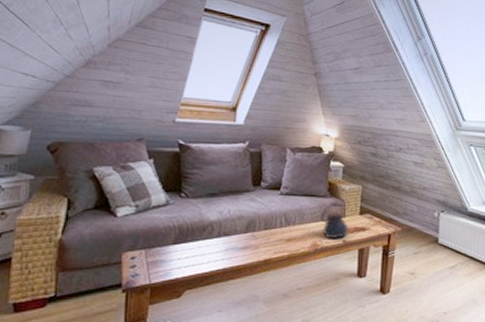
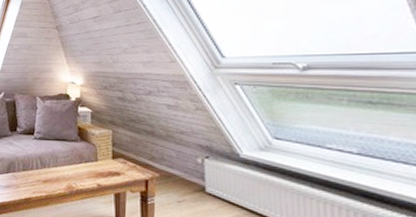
teapot: present [320,201,348,238] -> none [73,145,102,182]

